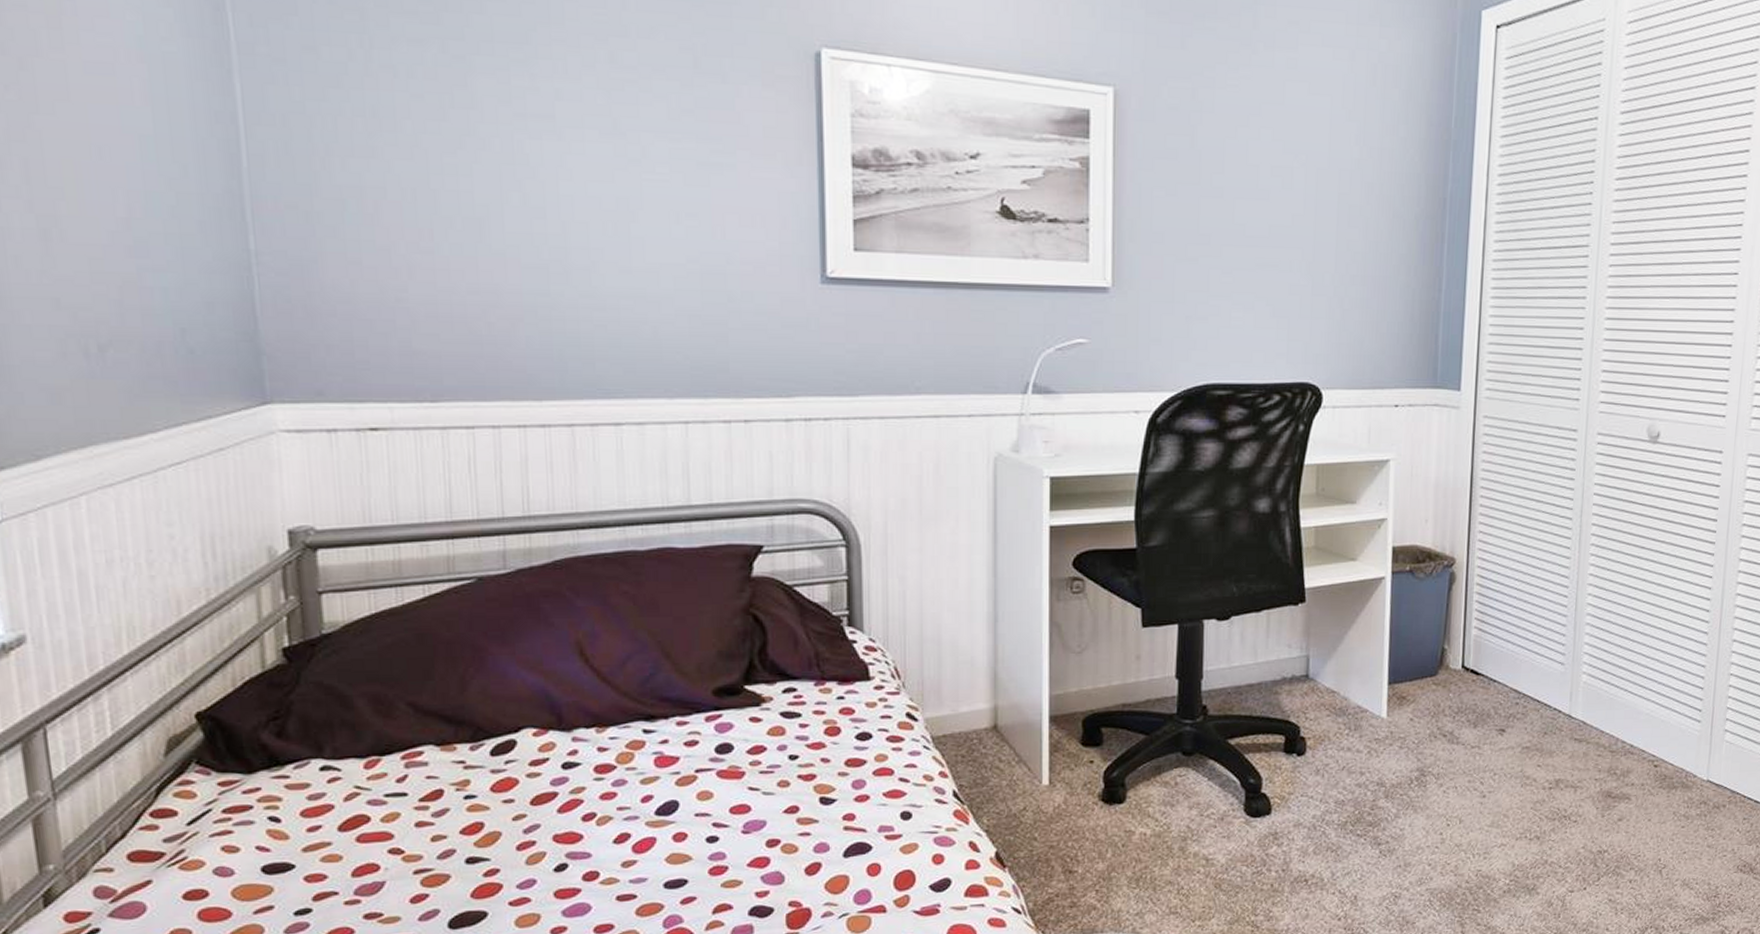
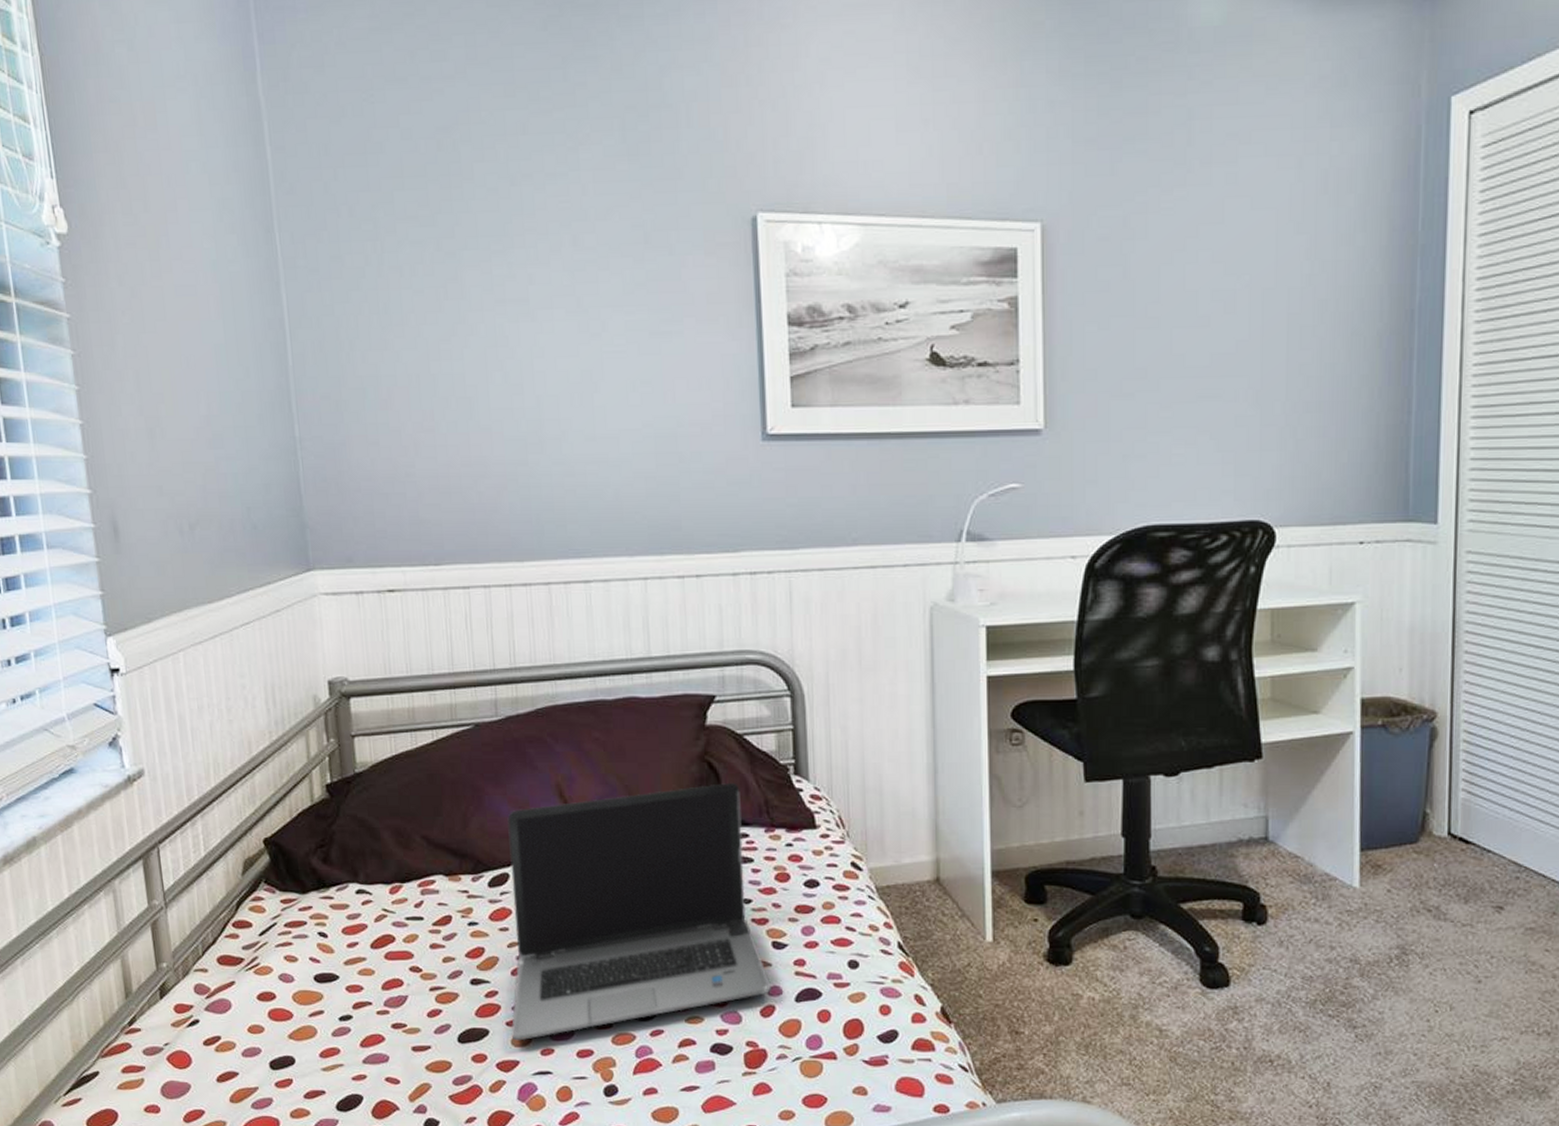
laptop computer: none [515,636,817,921] -> present [507,783,771,1041]

